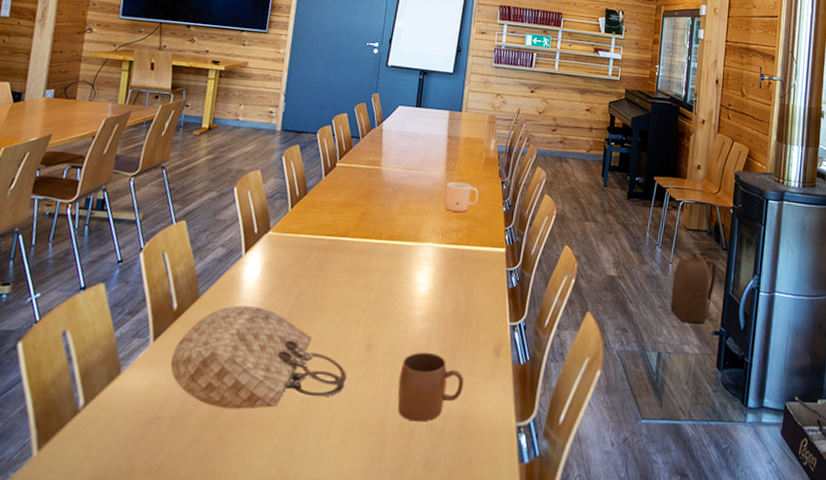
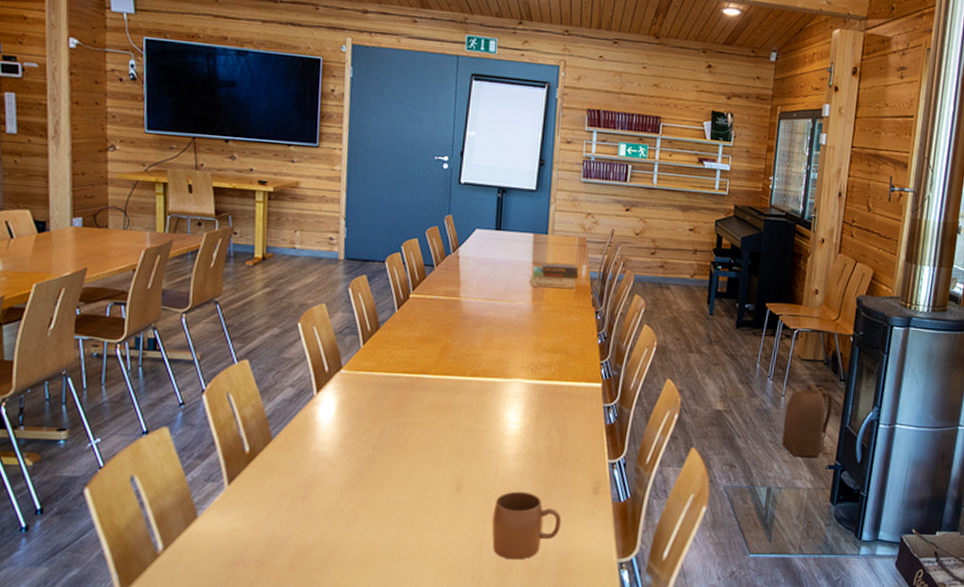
handbag: present [171,305,347,409] -> none [250,447,437,551]
books: none [444,137,488,161] -> present [530,262,578,289]
mug: present [445,181,480,212] -> none [533,312,571,345]

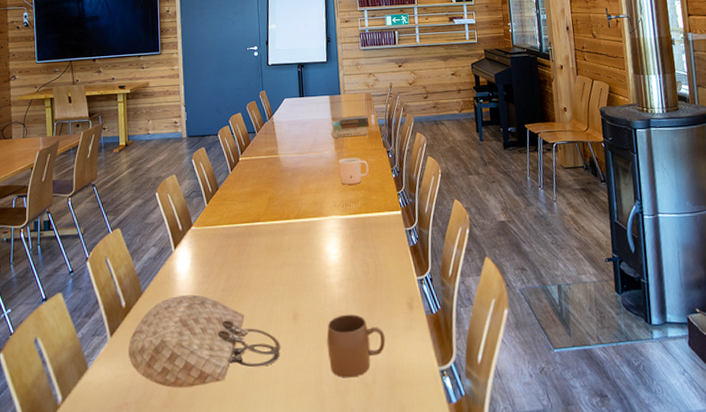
handbag: none [250,447,437,551] -> present [129,294,281,388]
mug: none [533,312,571,345] -> present [338,157,370,185]
backpack: present [782,384,834,458] -> none [558,188,610,254]

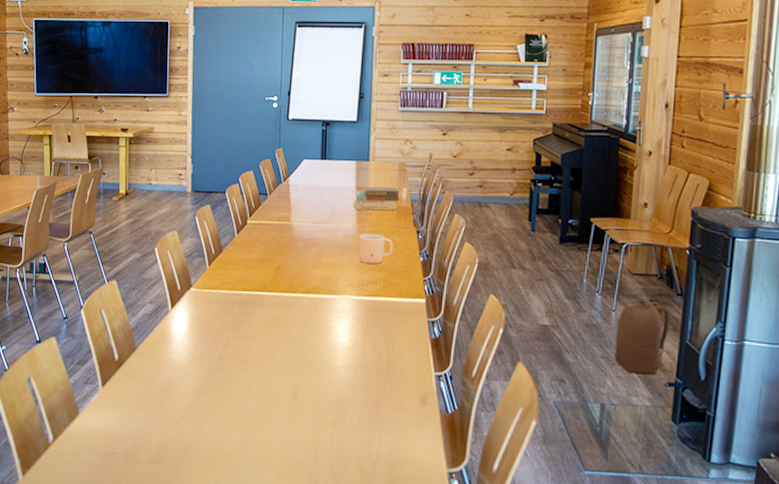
handbag: present [129,294,281,388] -> none [119,356,277,448]
mug: present [326,314,386,378] -> none [326,400,391,465]
backpack: none [558,188,610,254] -> present [614,299,674,375]

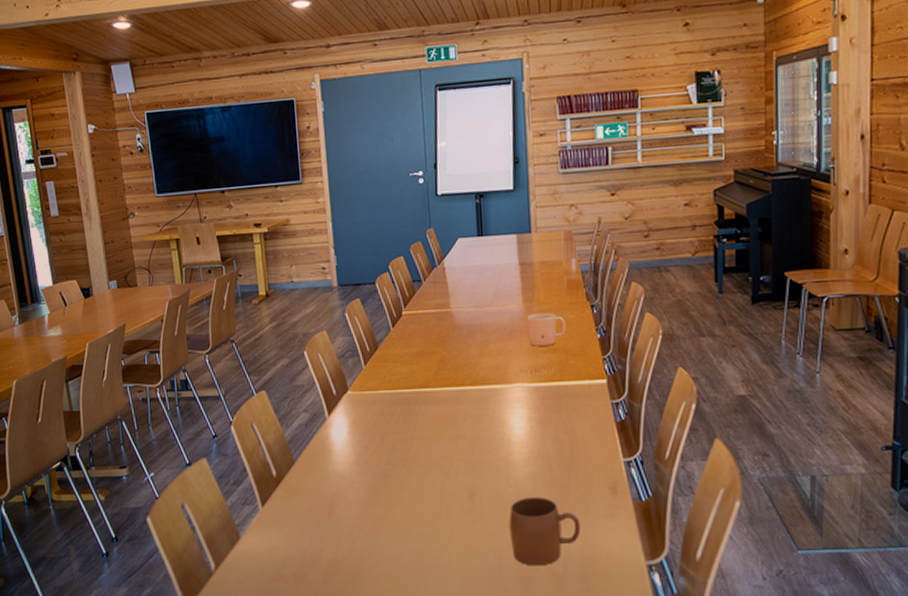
mug: none [326,400,391,465] -> present [509,496,581,566]
books: present [354,187,399,211] -> none [518,259,568,288]
backpack: present [614,299,674,375] -> none [822,356,890,440]

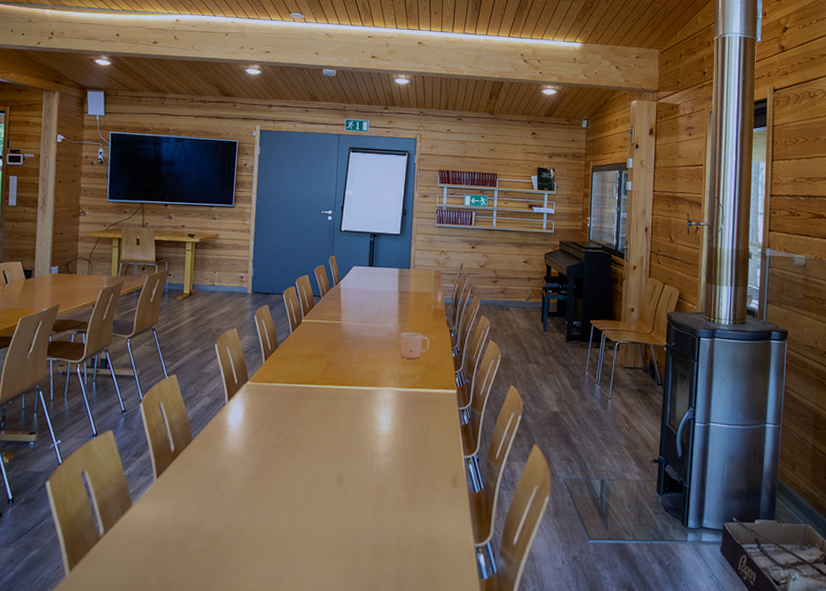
mug: present [509,496,581,566] -> none [367,483,426,544]

